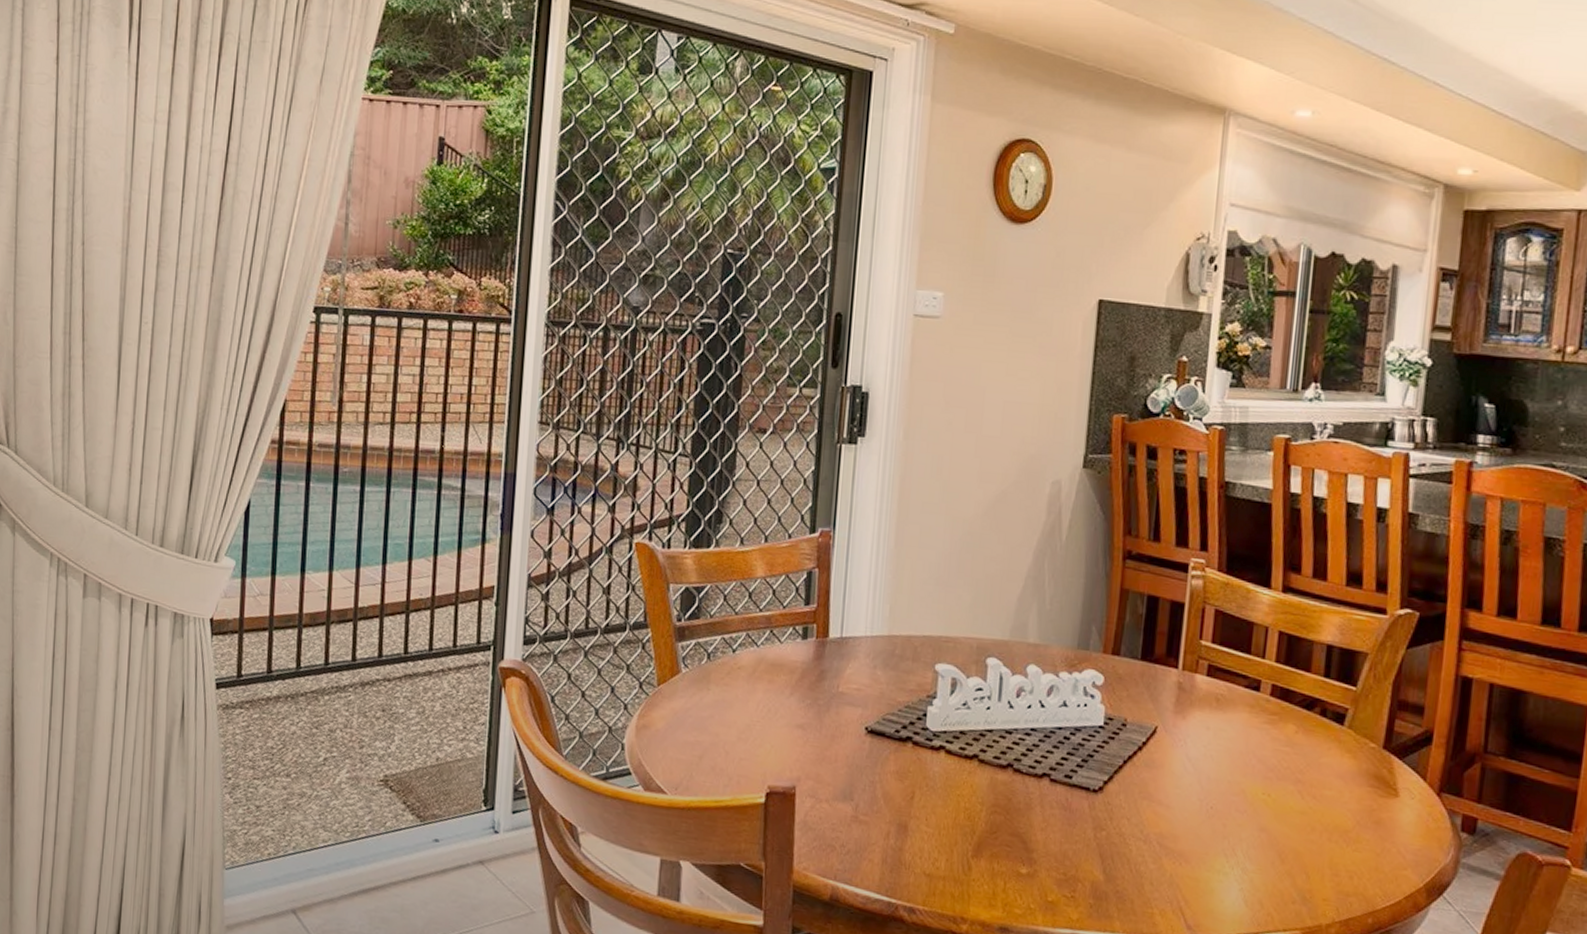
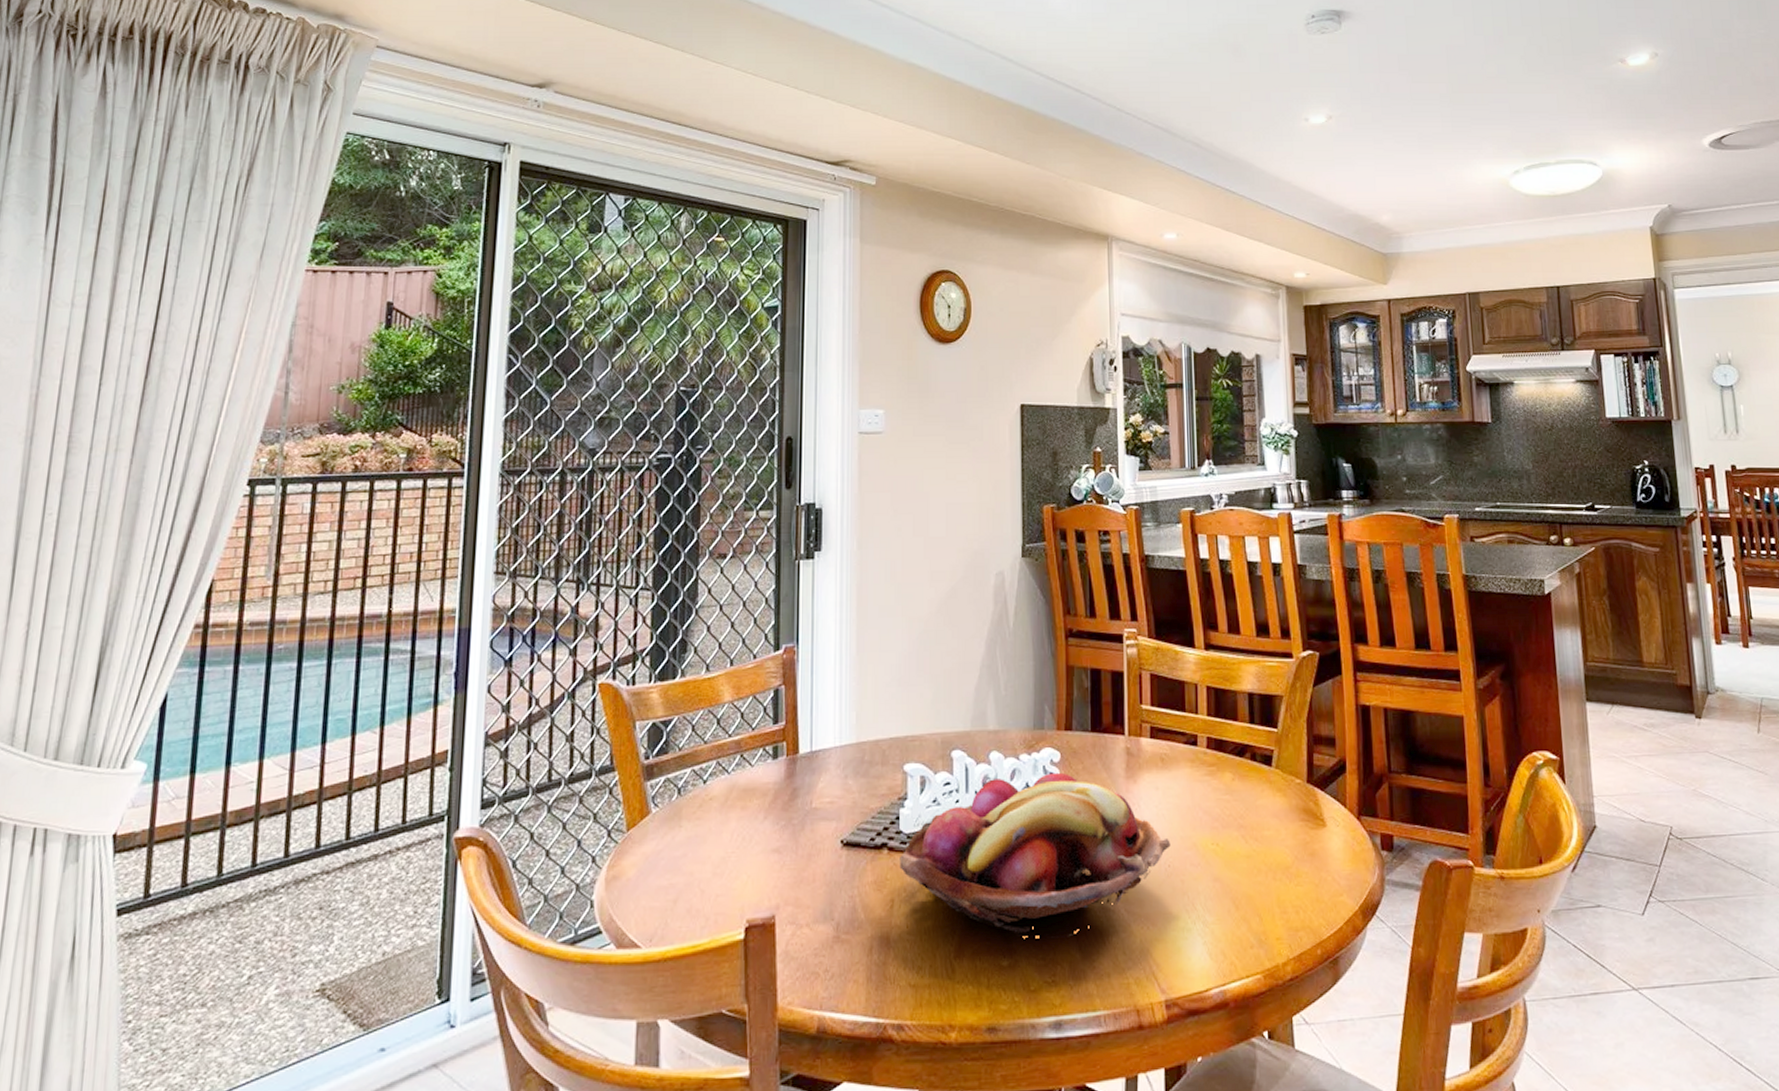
fruit basket: none [923,691,1216,858] -> present [899,772,1171,938]

